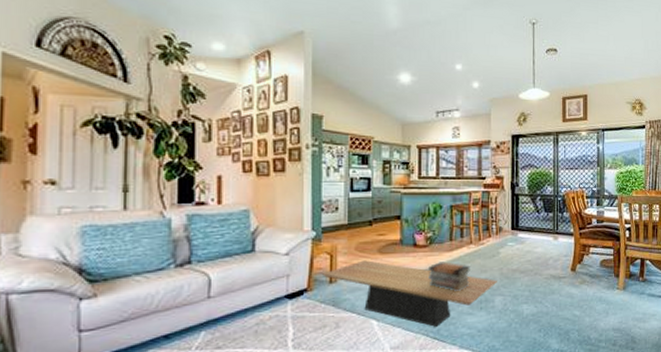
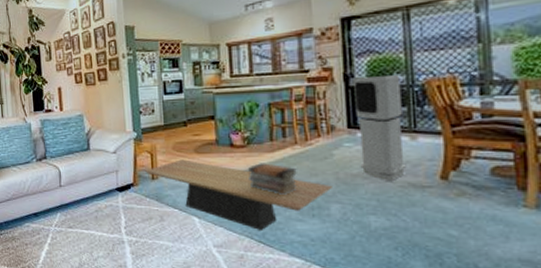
air purifier: none [518,187,550,274] -> present [354,75,407,181]

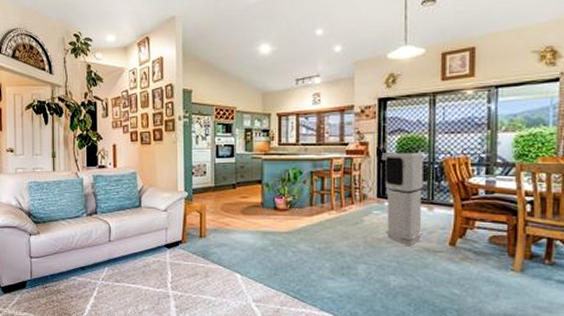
coffee table: present [145,159,332,230] -> none [194,219,361,287]
book stack: present [248,163,298,196] -> none [289,225,331,256]

